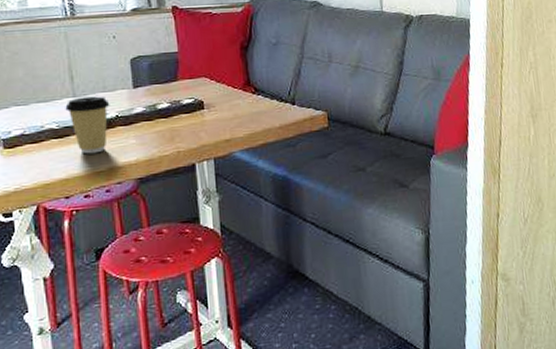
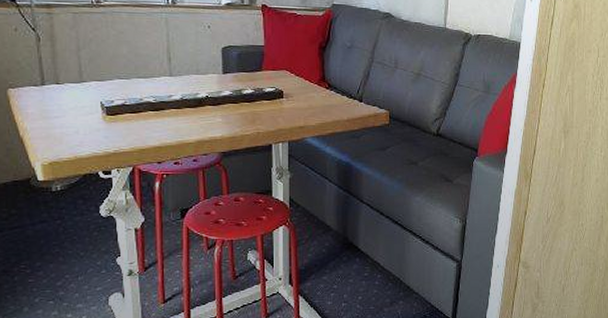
coffee cup: present [65,96,110,154] -> none [162,77,202,127]

